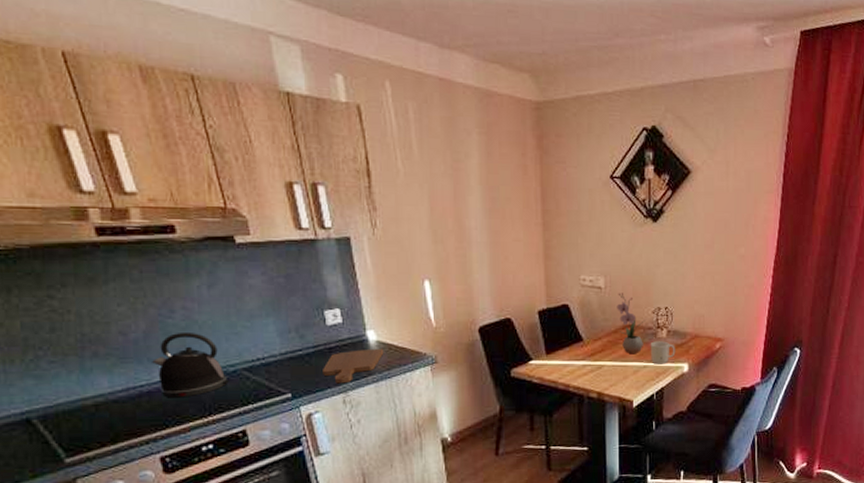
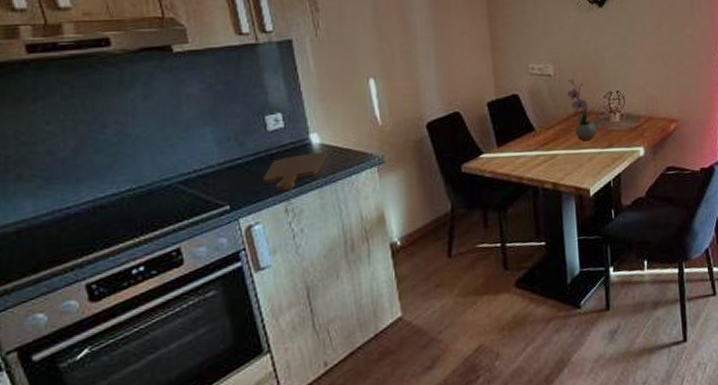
kettle: present [152,331,230,398] -> none [81,147,164,219]
mug: present [650,341,676,365] -> none [603,125,630,150]

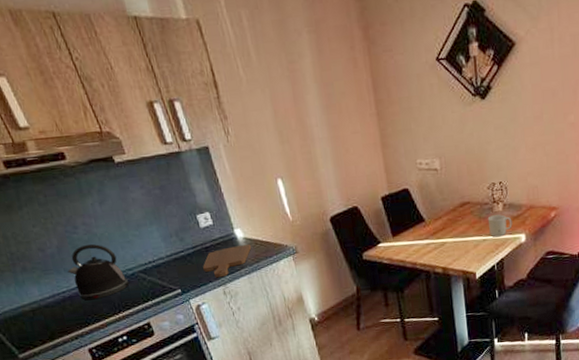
kettle: none [81,147,164,219] -> present [67,244,131,301]
flower arrangement: present [567,79,598,142] -> none [453,172,482,230]
mug: none [603,125,630,150] -> present [487,214,513,237]

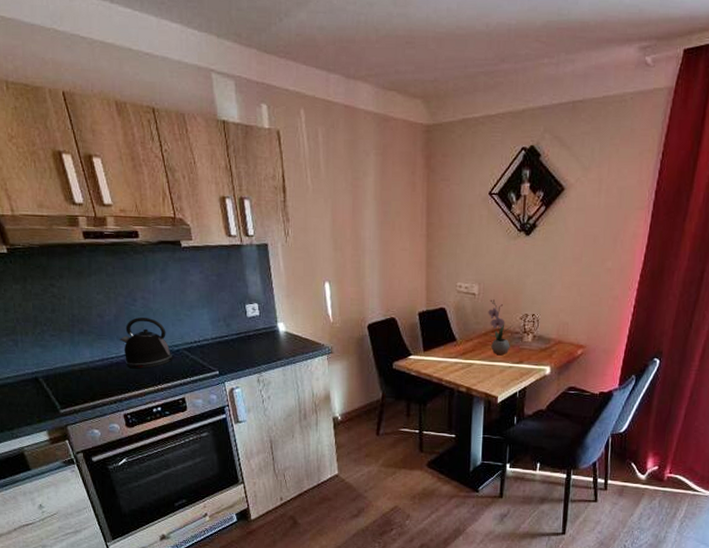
cutting board: present [203,245,252,278] -> none [243,338,291,366]
flower arrangement: none [453,172,482,230] -> present [488,299,514,356]
mug: present [487,214,513,237] -> none [515,344,540,366]

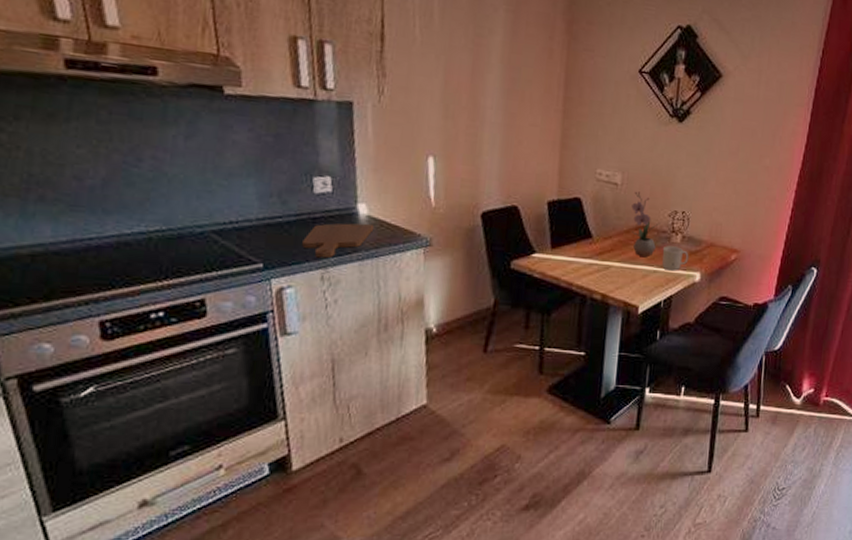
kettle: present [120,317,175,369] -> none [107,183,195,257]
cutting board: none [243,338,291,366] -> present [302,223,375,259]
mug: none [515,344,540,366] -> present [661,245,689,271]

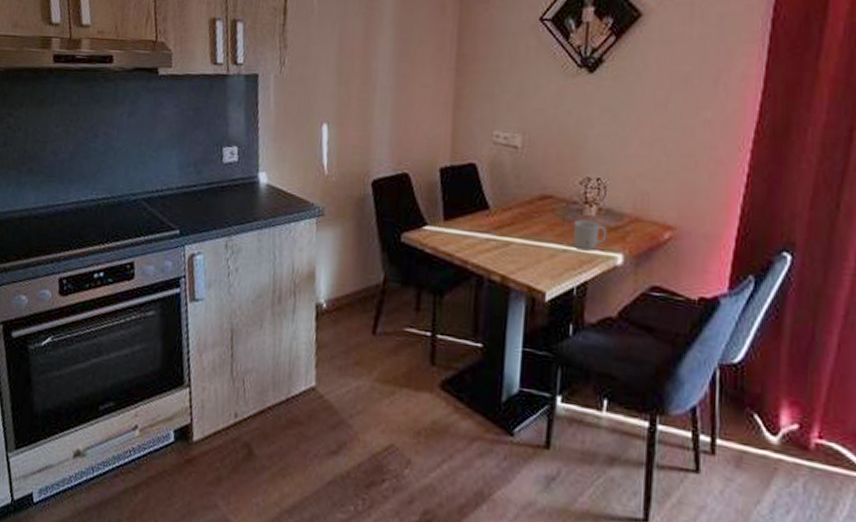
cutting board: present [302,223,375,259] -> none [211,191,273,227]
flower arrangement: present [631,191,661,258] -> none [534,155,570,234]

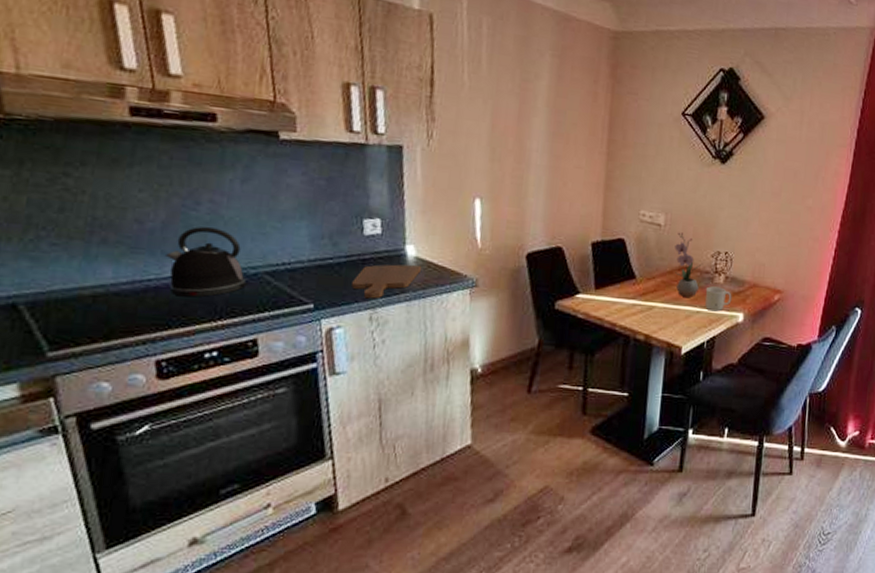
kettle: none [71,156,130,222] -> present [166,226,249,298]
cutting board: none [211,191,273,227] -> present [352,264,422,299]
flower arrangement: none [534,155,570,234] -> present [674,232,704,298]

